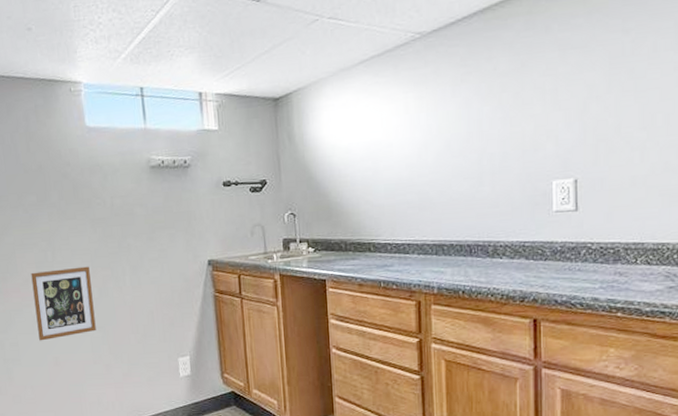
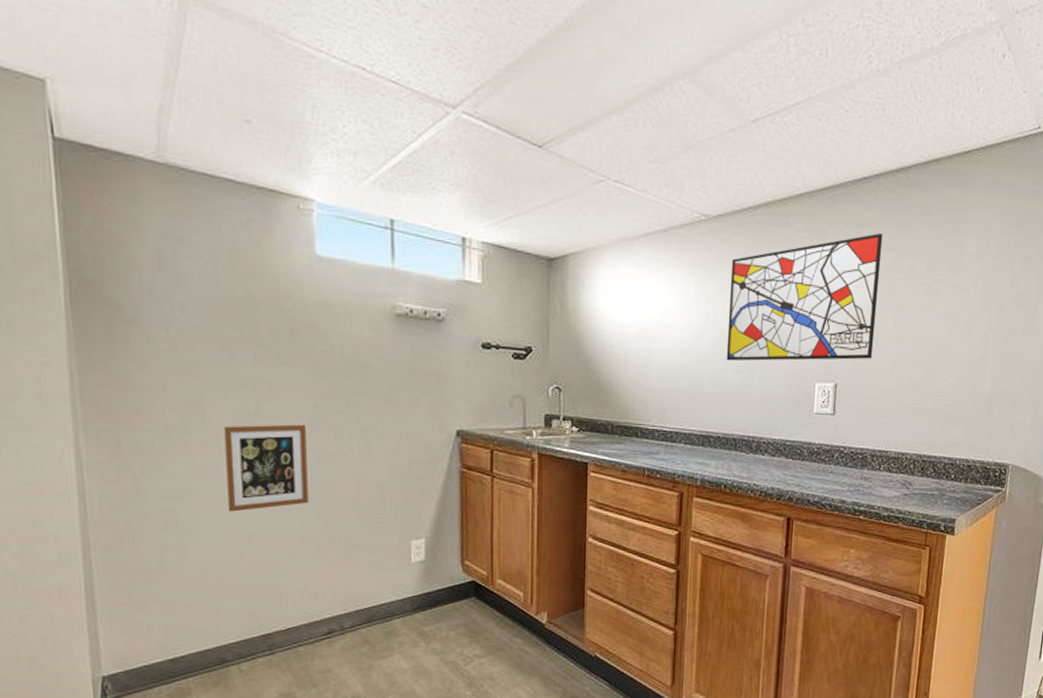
wall art: none [450,17,617,170] -> present [726,233,883,361]

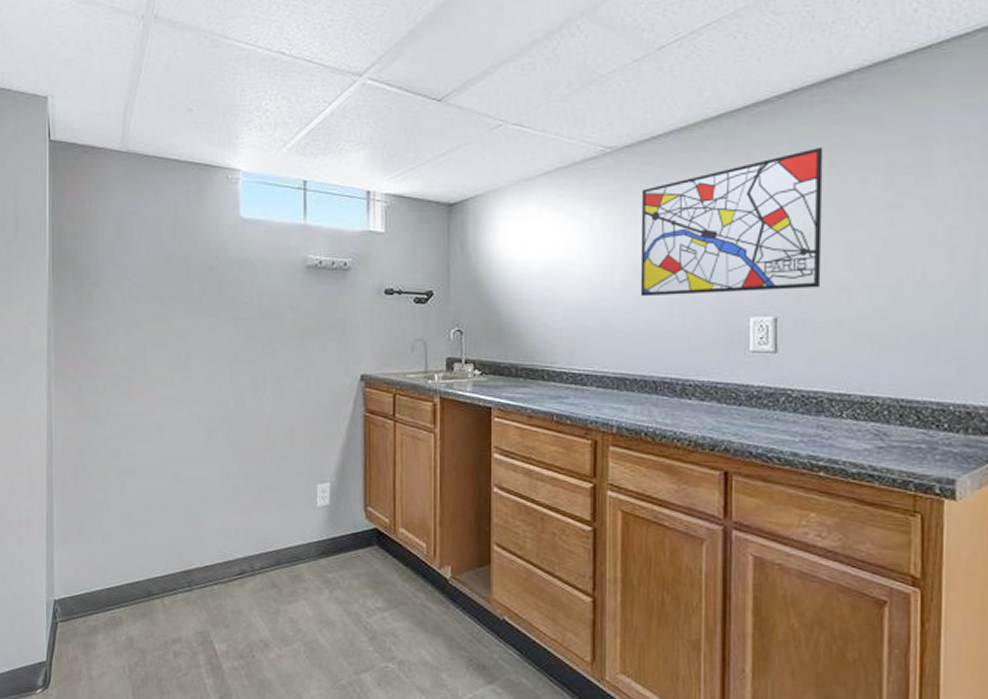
picture frame: present [224,424,309,512] -> none [160,371,227,452]

